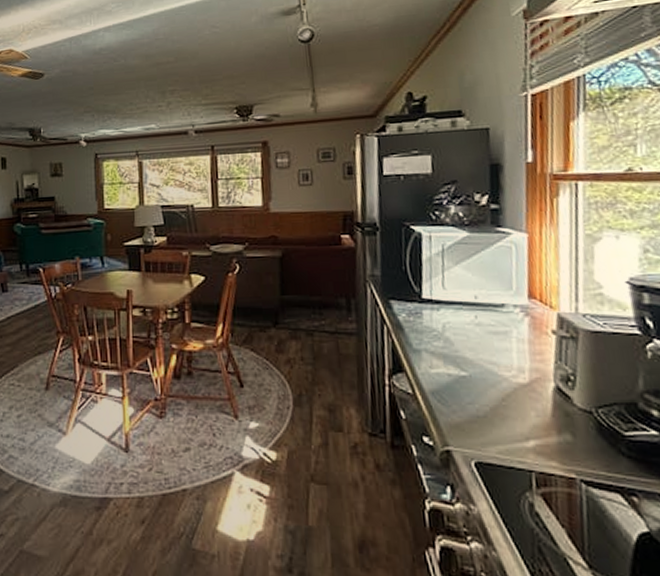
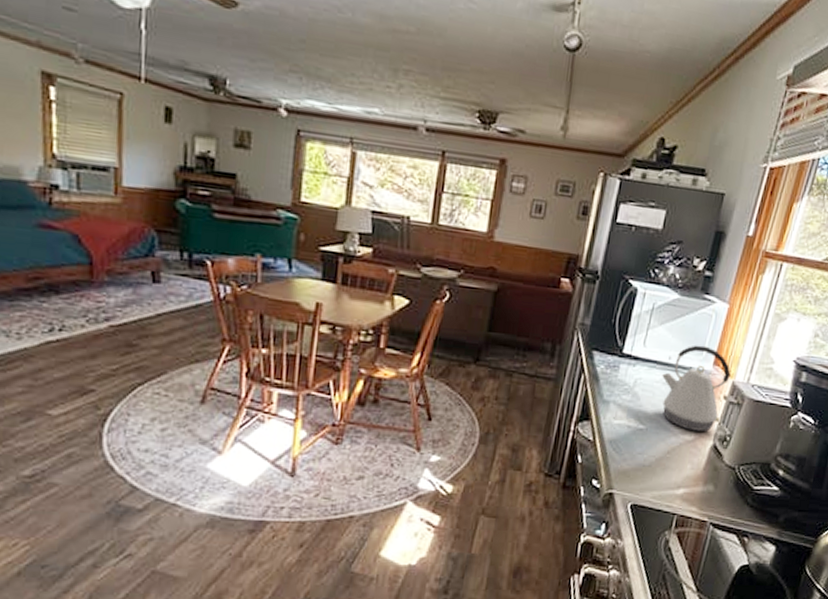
kettle: none [472,279,558,373] -> present [662,345,731,432]

